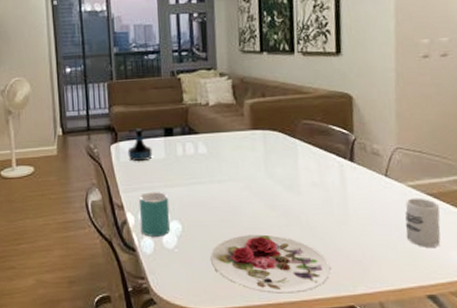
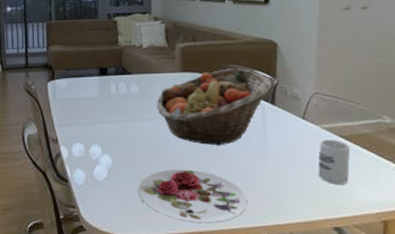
tequila bottle: present [127,129,153,161] -> none [63,68,87,98]
mug: present [138,192,170,237] -> none [72,128,102,169]
fruit basket: none [226,123,350,208] -> present [156,68,273,146]

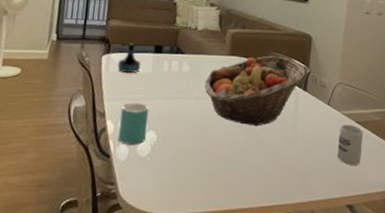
tequila bottle: none [63,68,87,98] -> present [117,43,141,73]
mug: none [72,128,102,169] -> present [118,102,149,145]
plate: present [138,169,248,223] -> none [178,147,277,201]

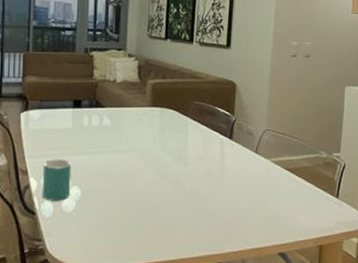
tequila bottle: present [117,43,141,73] -> none [36,99,61,129]
fruit basket: present [204,55,306,127] -> none [126,105,231,178]
cup: present [337,124,364,165] -> none [267,172,294,213]

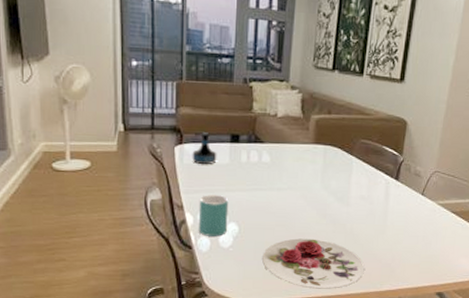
tequila bottle: none [36,99,61,129] -> present [192,132,217,164]
plate: none [105,200,206,253] -> present [262,238,365,289]

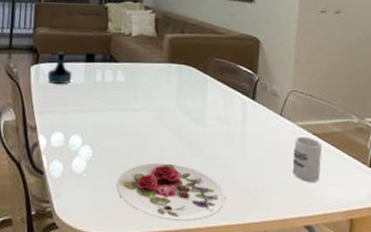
mug: present [198,195,229,236] -> none [51,116,83,161]
cup: none [429,214,460,255] -> present [292,136,323,182]

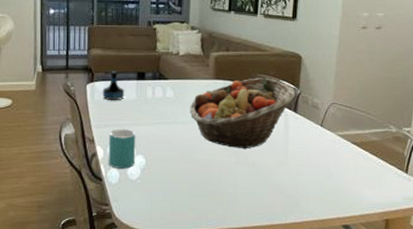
mug: none [51,116,83,161] -> present [108,129,136,169]
plate: present [117,163,225,221] -> none [169,170,268,221]
fruit basket: none [141,62,254,140] -> present [189,77,296,149]
cup: present [292,136,323,182] -> none [331,145,361,186]

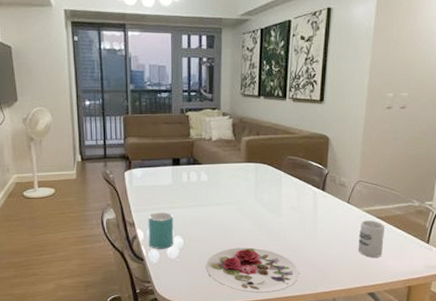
tequila bottle: present [102,71,125,100] -> none [140,158,161,186]
plate: none [169,170,268,221] -> present [206,247,299,293]
fruit basket: present [189,77,296,149] -> none [223,159,324,227]
cup: none [331,145,361,186] -> present [358,220,385,257]

